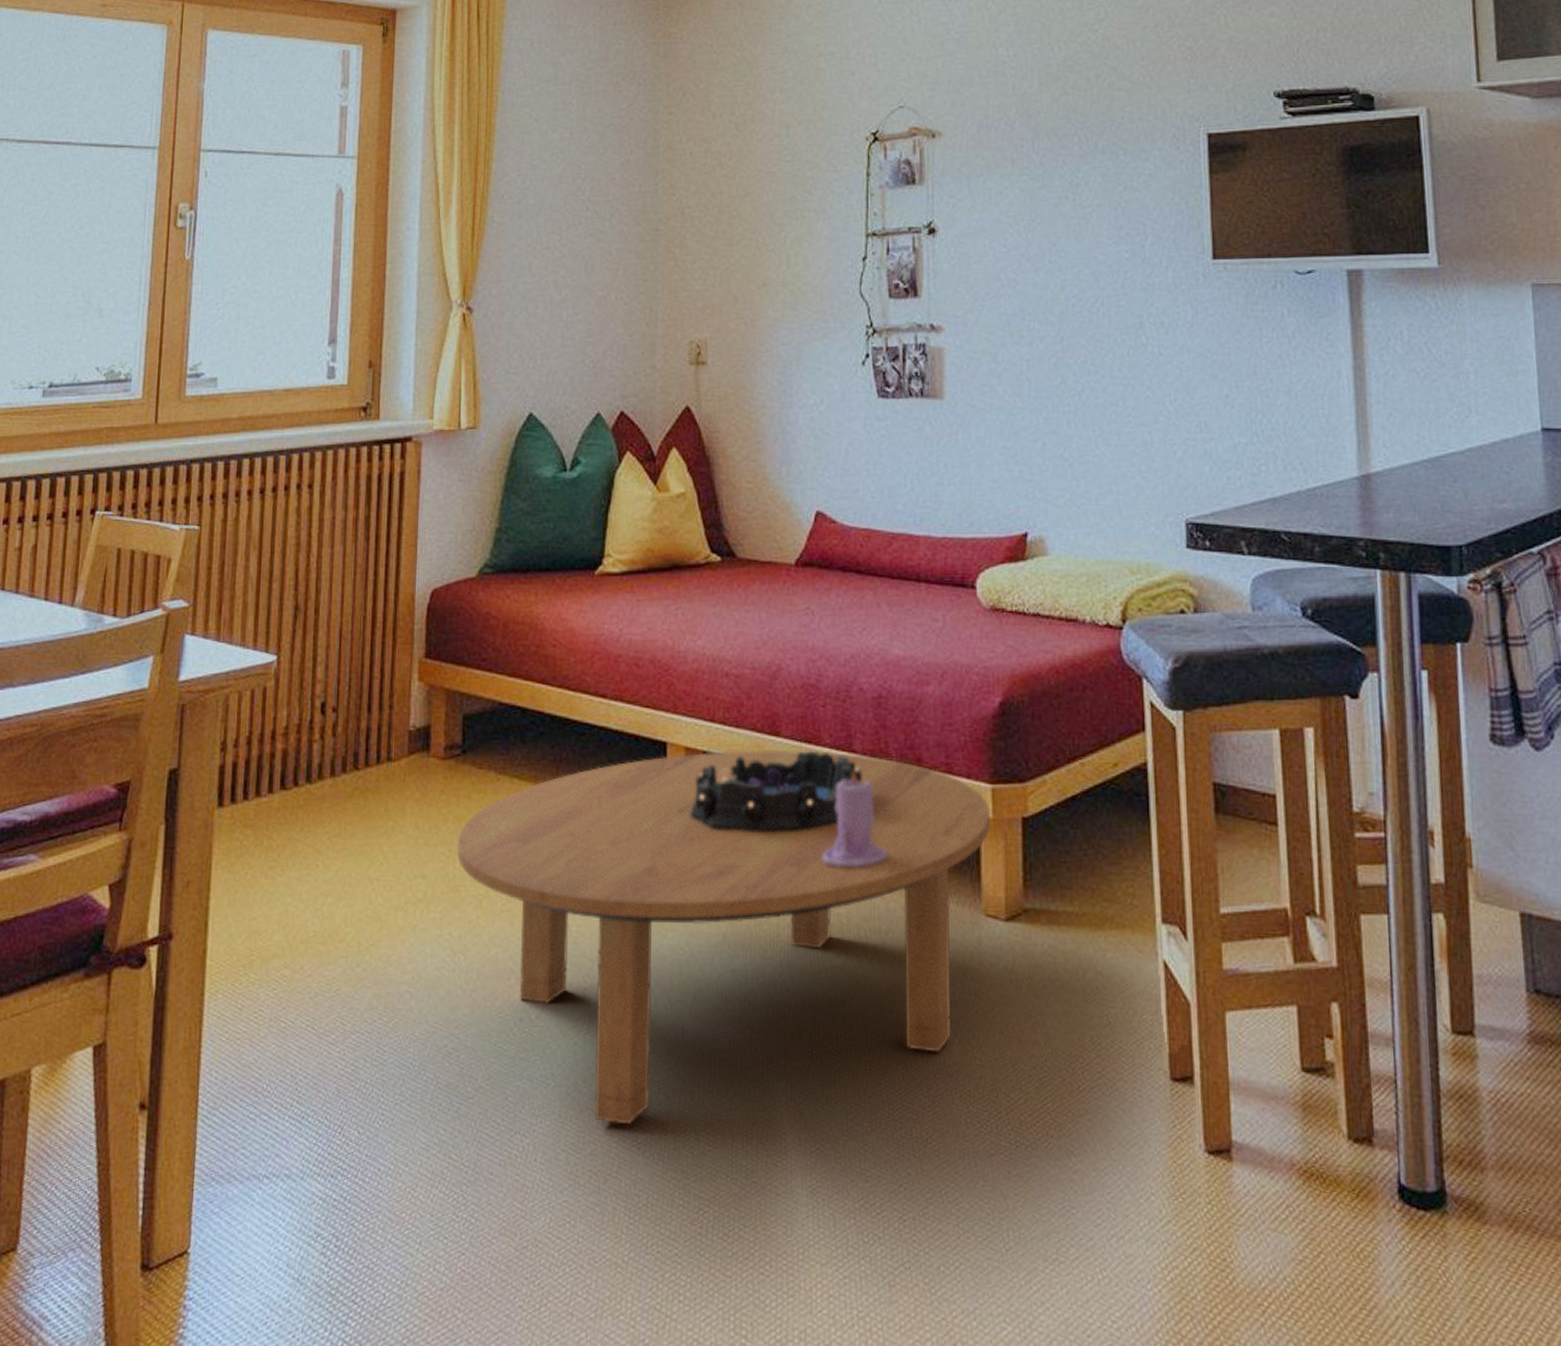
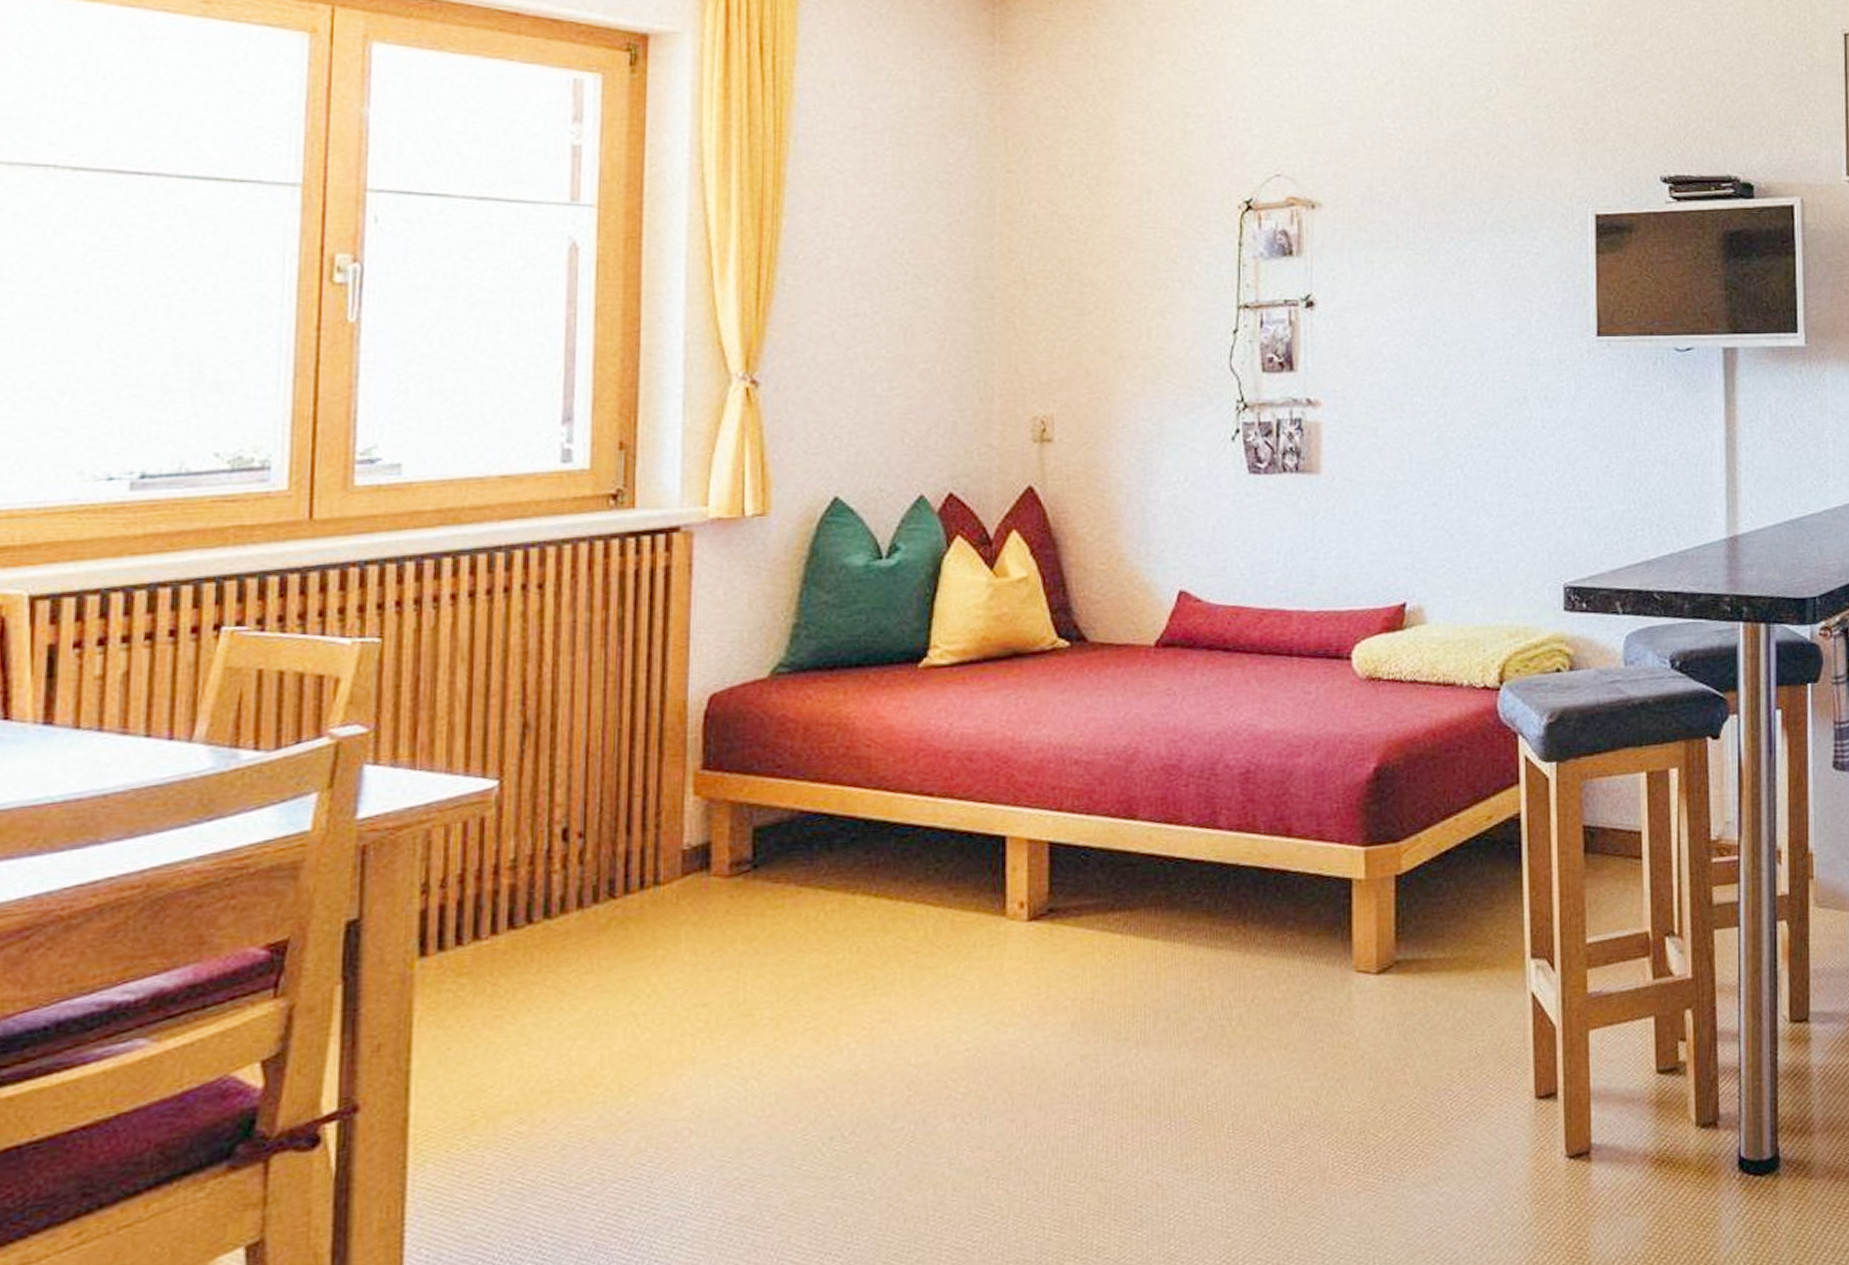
coffee table: present [456,750,992,1125] -> none [747,830,1364,1227]
decorative bowl: present [690,750,863,833] -> none [1033,830,1228,920]
candle: present [822,769,888,868] -> none [1184,845,1255,943]

